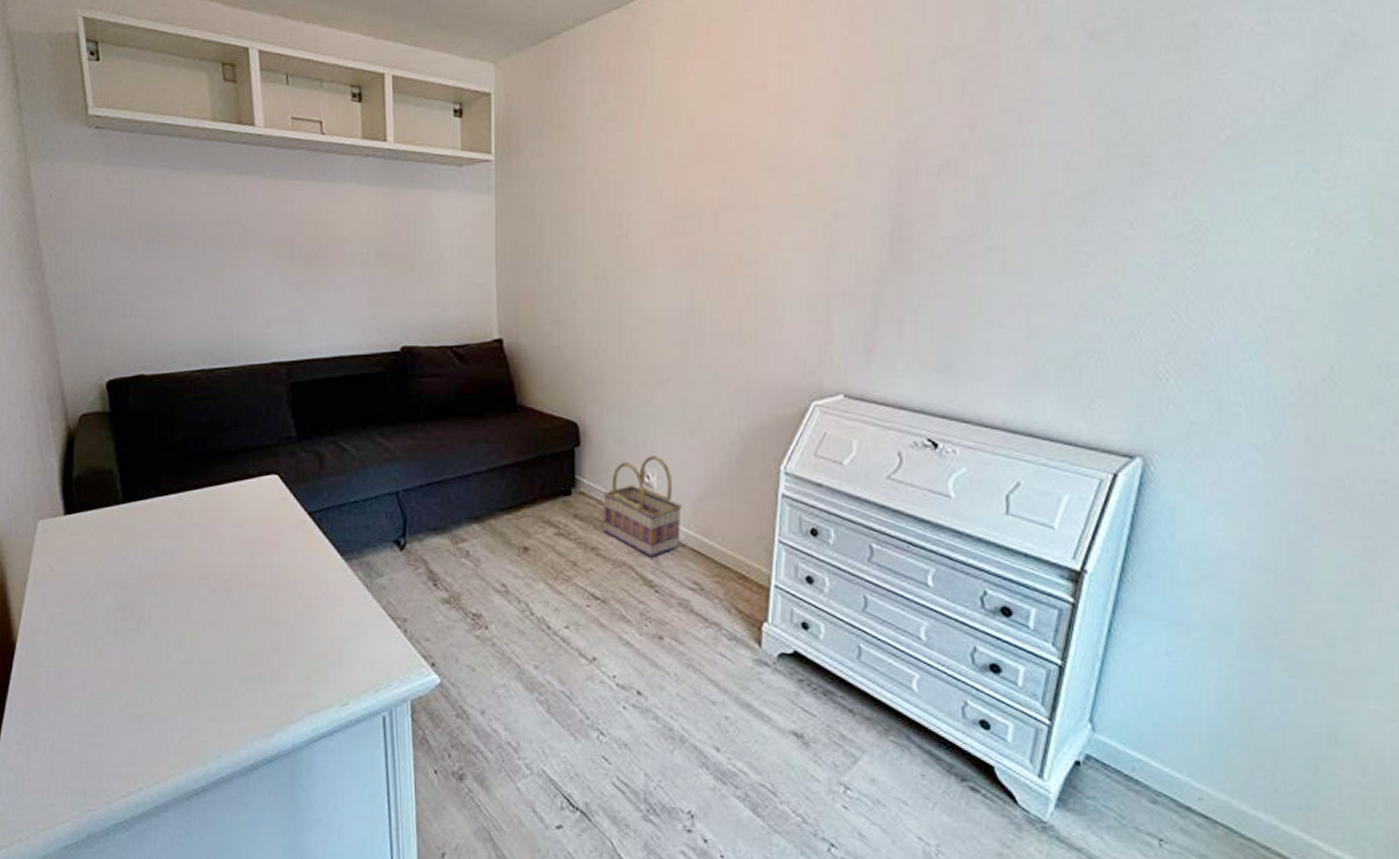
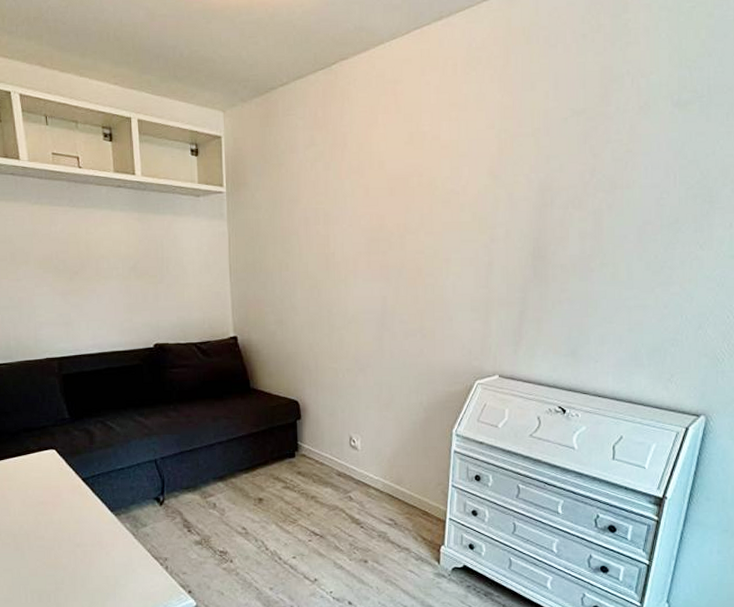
basket: present [603,456,682,557] -> none [320,425,380,501]

